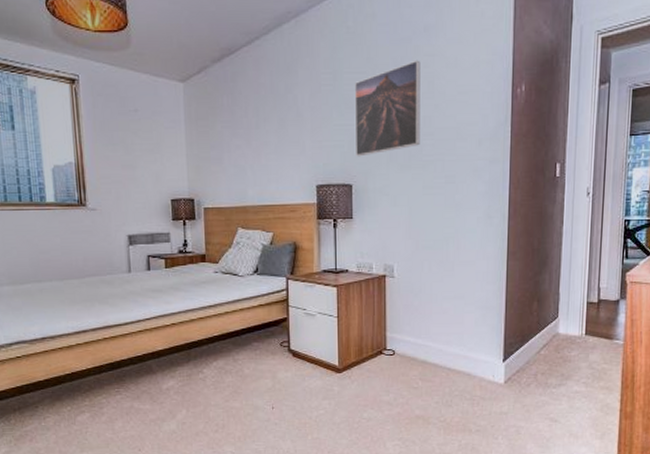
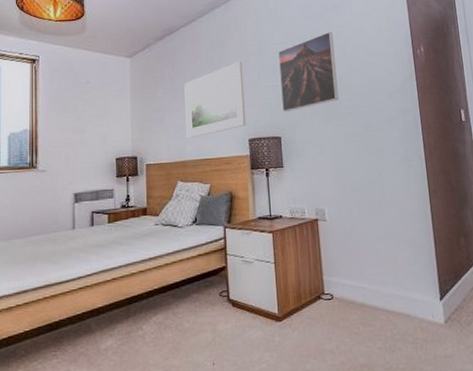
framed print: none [246,92,314,181] -> present [184,61,246,139]

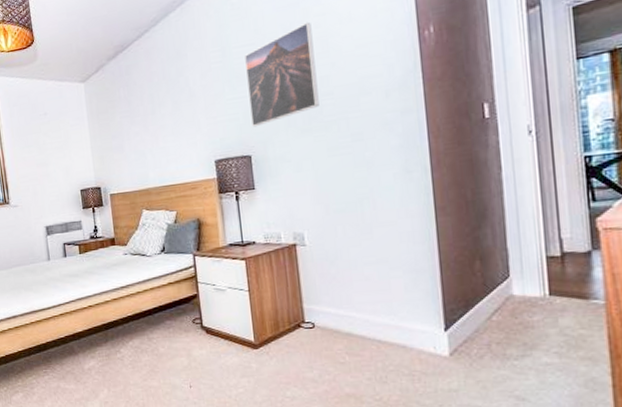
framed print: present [184,61,246,139] -> none [142,72,212,165]

